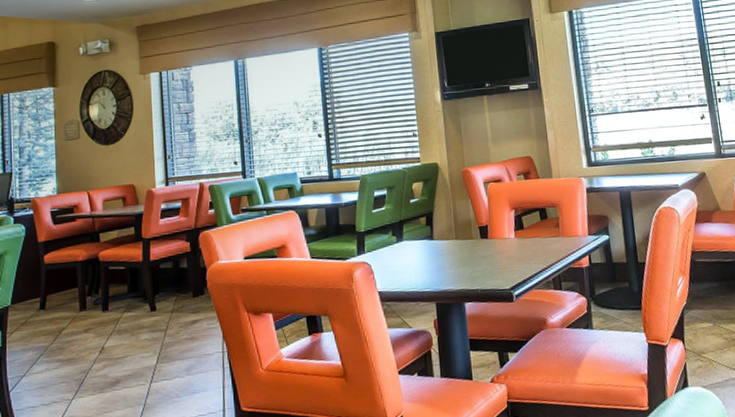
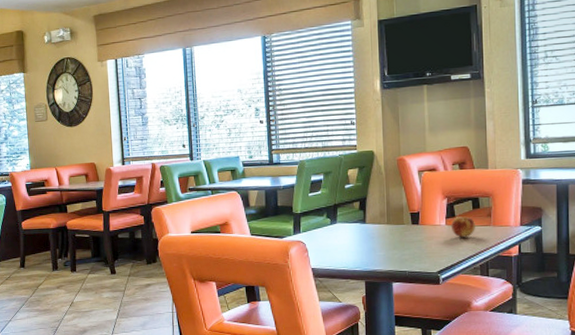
fruit: none [521,228,545,251] -> present [452,216,475,238]

